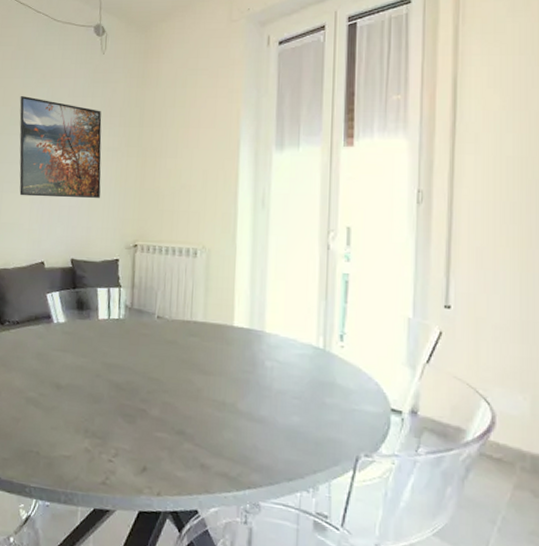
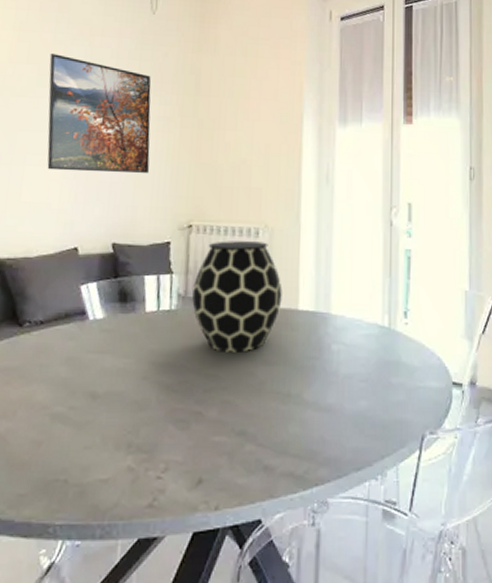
vase: none [137,260,219,361] -> present [192,241,282,353]

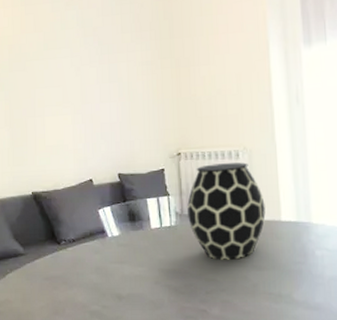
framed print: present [47,52,151,174] -> none [51,19,140,118]

